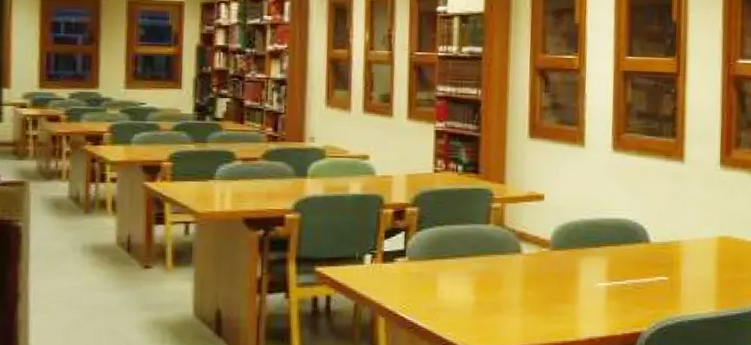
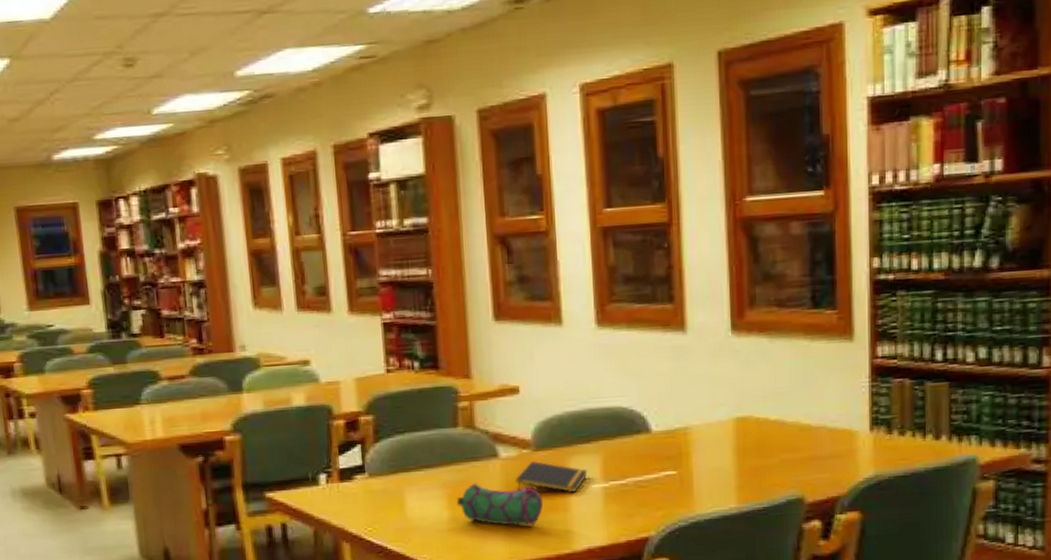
pencil case: none [481,273,556,315] -> present [456,483,544,527]
notepad: none [534,259,595,289] -> present [515,461,588,493]

